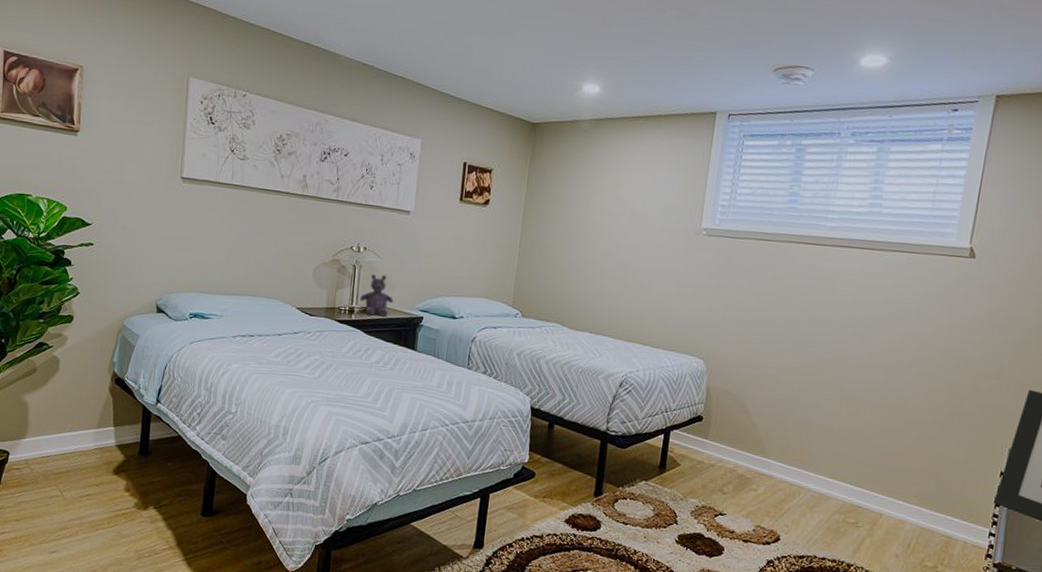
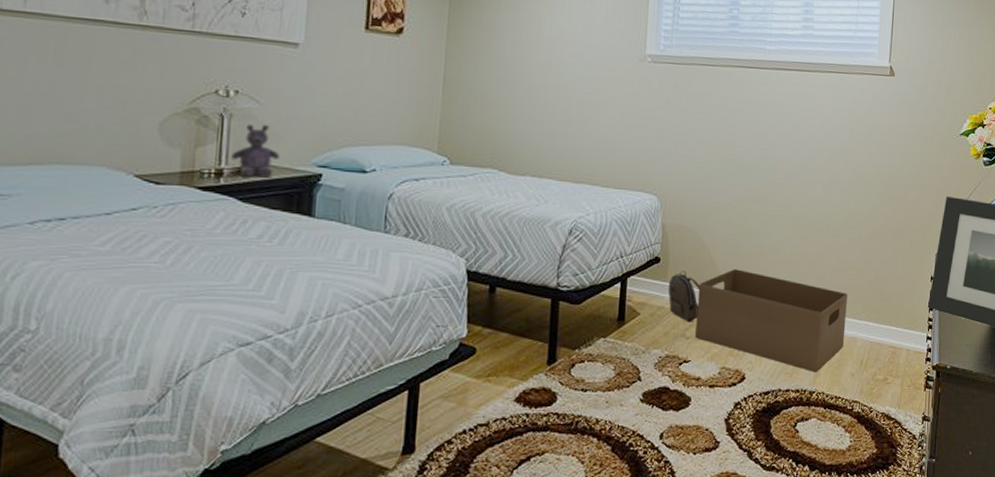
backpack: none [708,431,740,480] -> present [668,271,700,323]
storage basket: none [732,436,898,547] -> present [695,269,848,373]

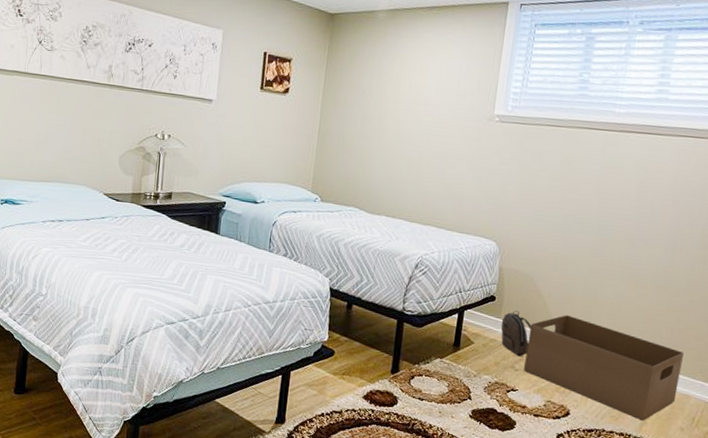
stuffed animal: present [231,124,281,179] -> none [165,161,198,202]

